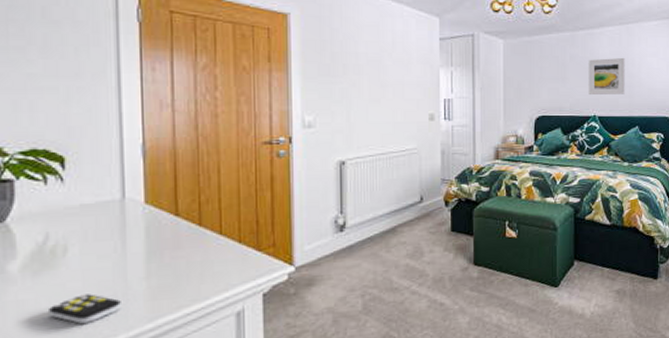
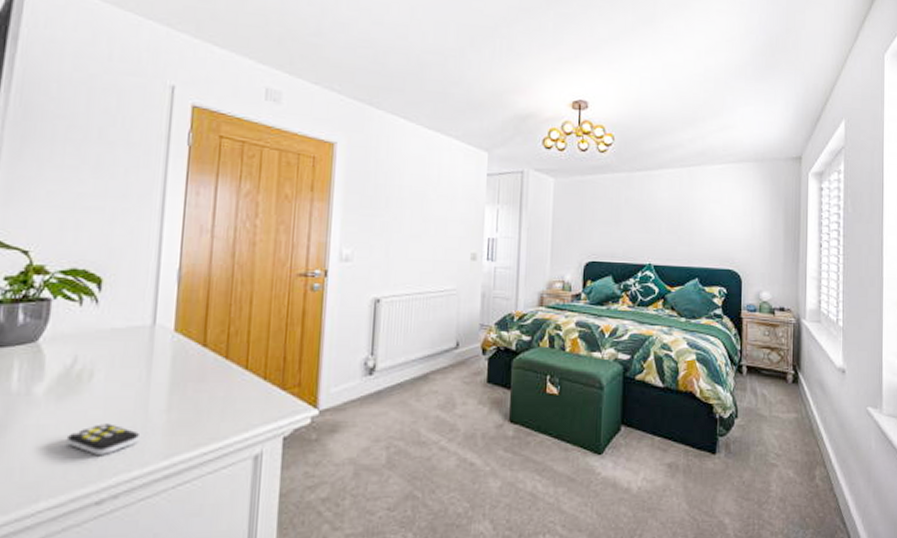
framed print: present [588,57,625,94] -> none [644,202,685,243]

